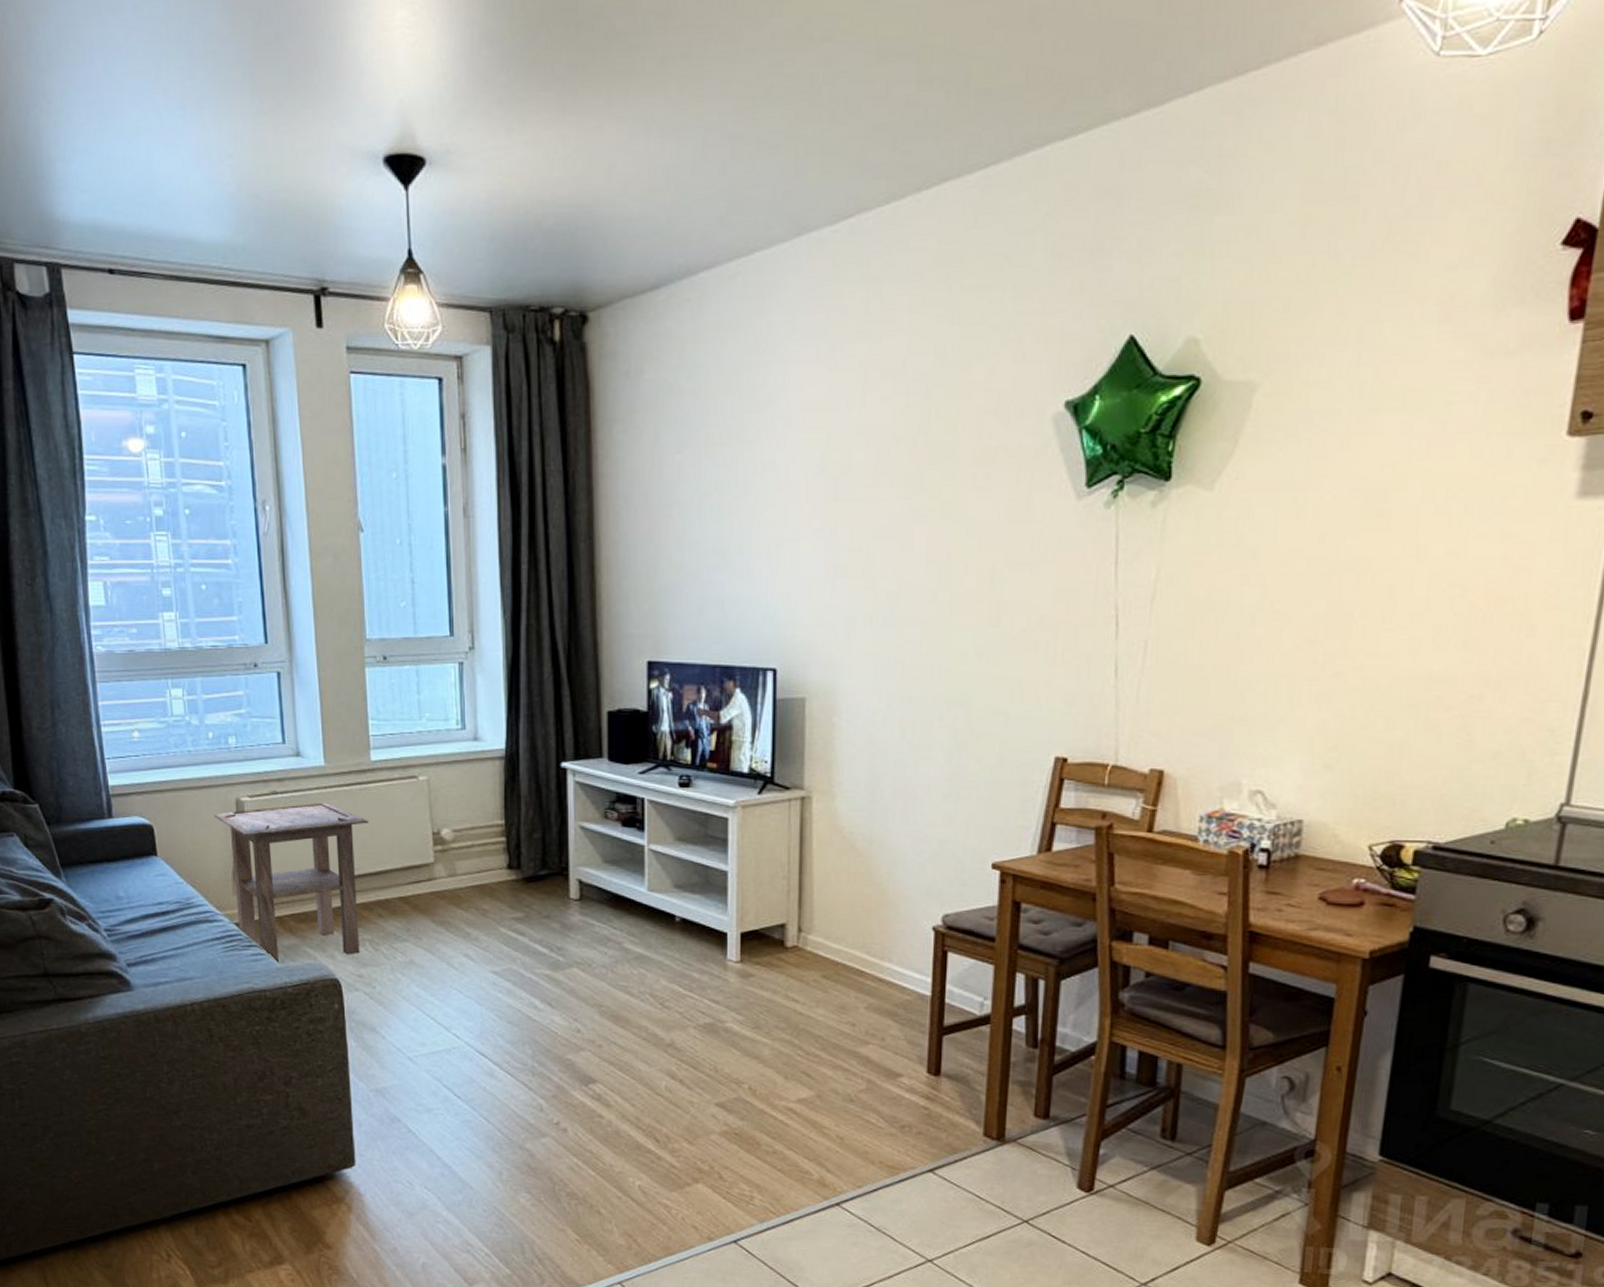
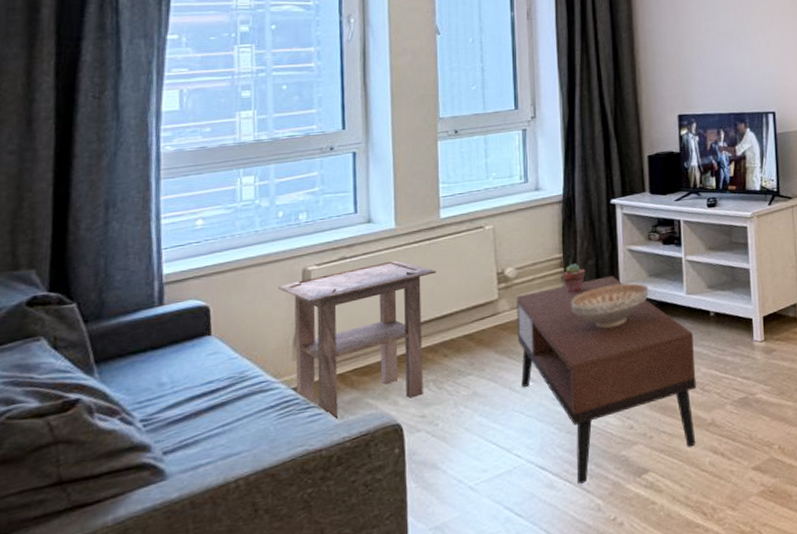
coffee table: none [454,855,655,1079] -> present [517,276,696,484]
potted succulent: none [505,834,530,869] -> present [563,263,586,293]
decorative bowl: none [514,866,603,915] -> present [571,283,649,328]

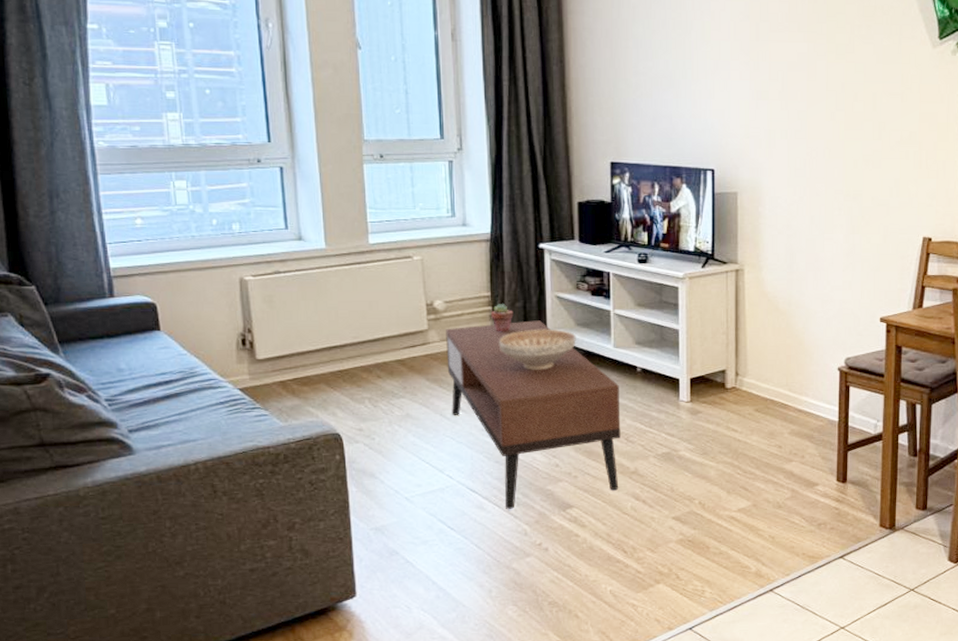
side table: present [279,260,437,419] -> none [219,280,368,421]

